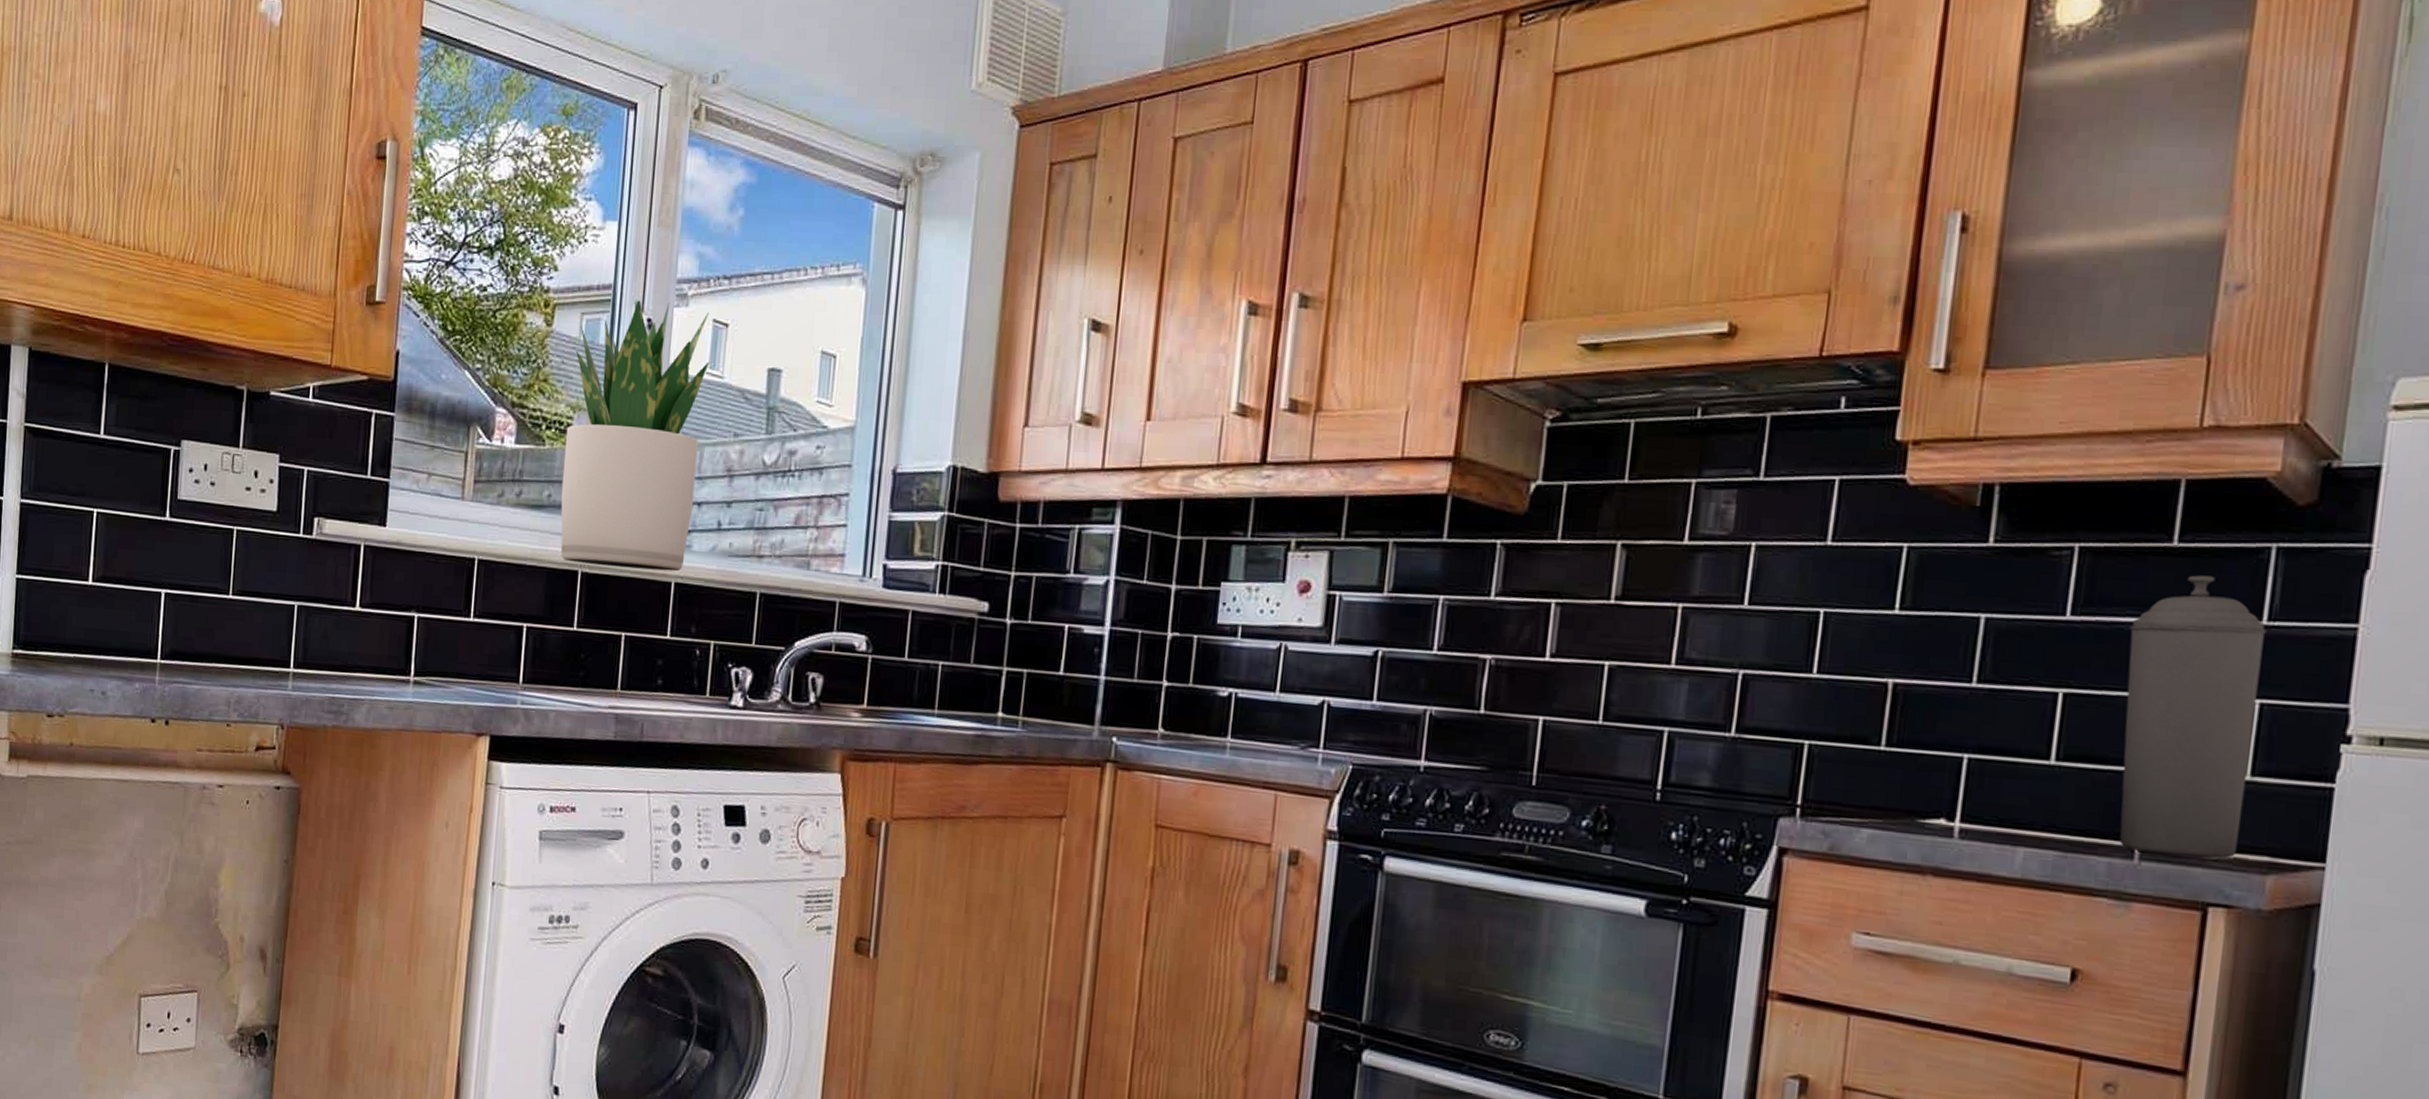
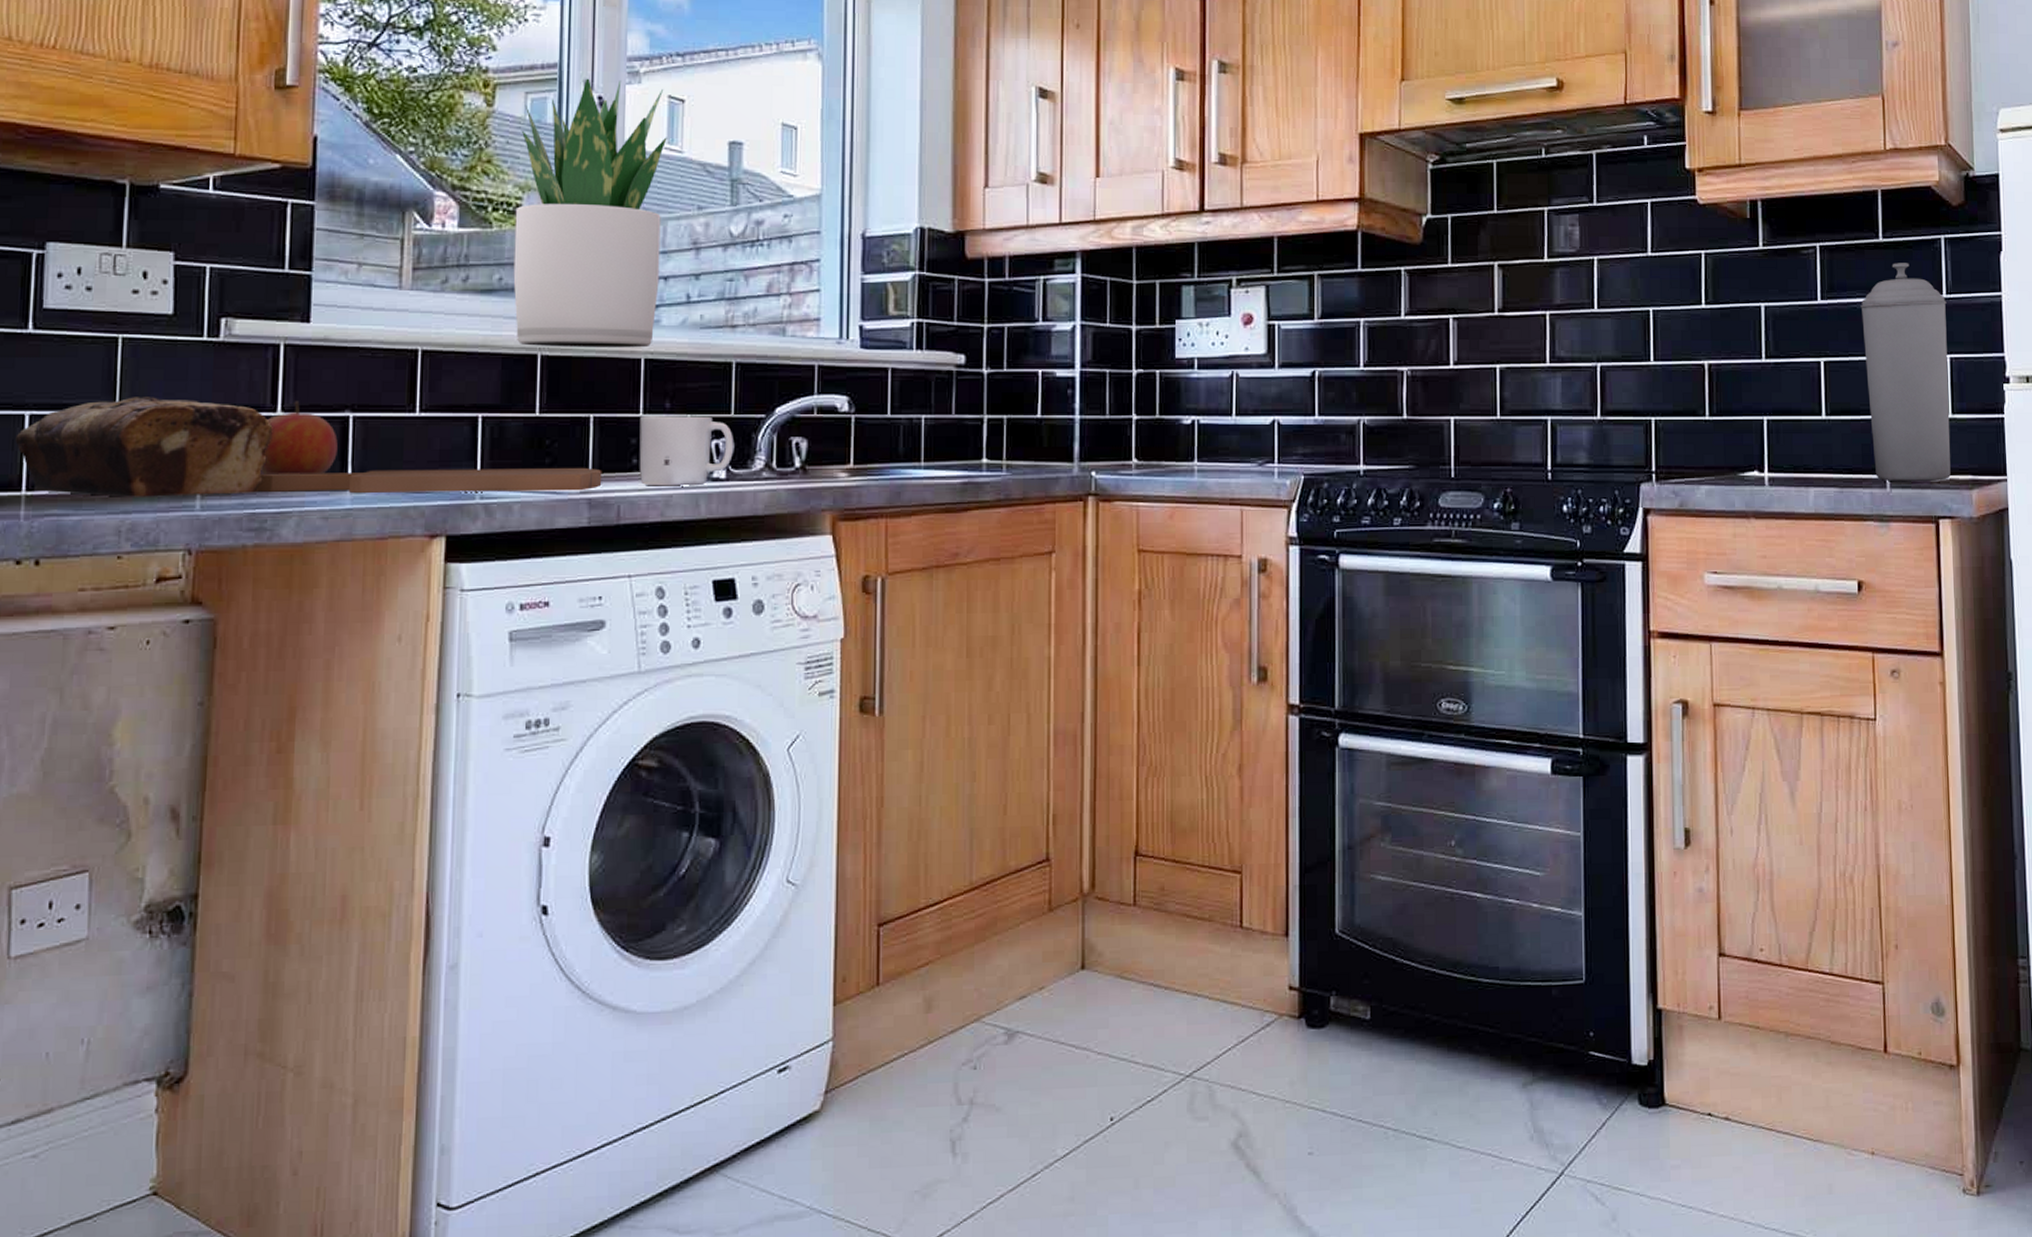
bread loaf: none [154,583,352,680] -> present [15,397,273,497]
cutting board: none [337,662,630,706] -> present [256,467,602,494]
fruit: none [340,598,404,668] -> present [260,401,338,474]
mug: none [663,638,754,712] -> present [639,416,734,486]

